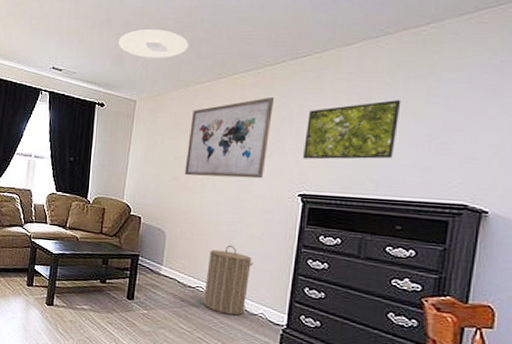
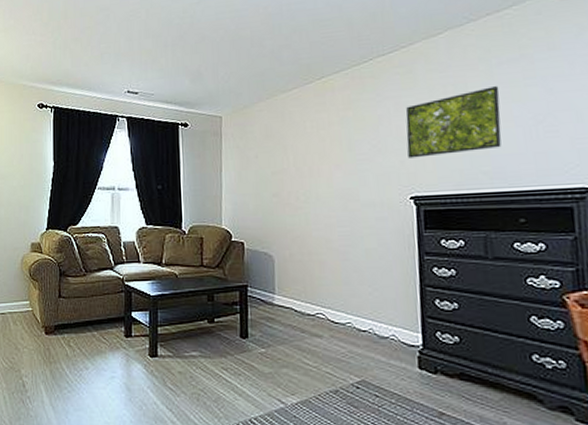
ceiling light: present [119,29,189,58] -> none [195,40,270,71]
wall art: present [184,96,274,179] -> none [283,96,370,191]
laundry hamper: present [203,245,253,316] -> none [325,262,374,342]

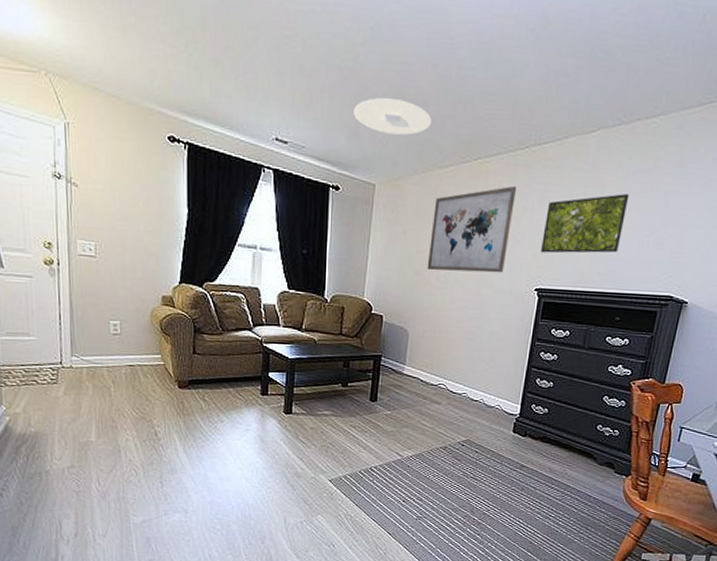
ceiling light: none [195,40,270,71] -> present [354,98,432,135]
wall art: none [283,96,370,191] -> present [427,185,516,273]

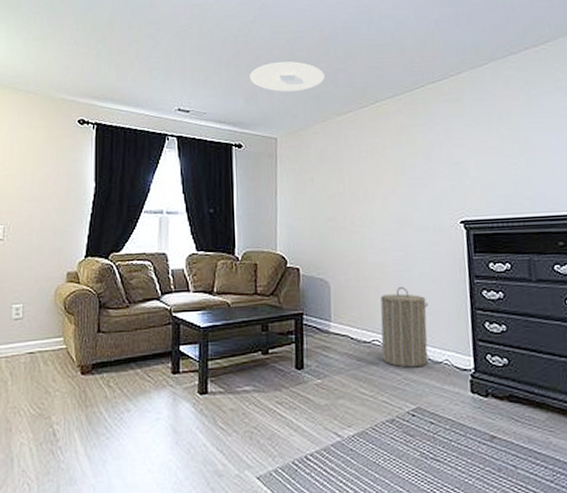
wall art: present [427,185,516,273] -> none [339,122,423,215]
laundry hamper: none [445,342,492,409] -> present [380,287,428,368]
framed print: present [541,194,630,254] -> none [455,116,541,183]

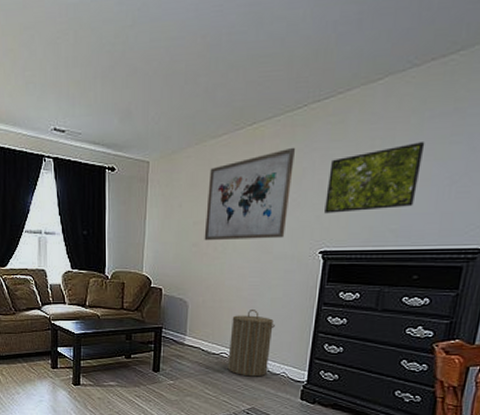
ceiling light: present [250,61,325,92] -> none [126,75,204,111]
wall art: none [339,122,423,215] -> present [204,147,295,241]
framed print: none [455,116,541,183] -> present [324,142,425,214]

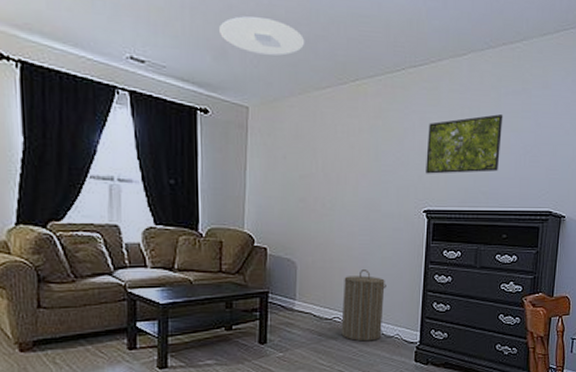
ceiling light: none [126,75,204,111] -> present [220,16,305,56]
wall art: present [204,147,295,241] -> none [311,107,396,197]

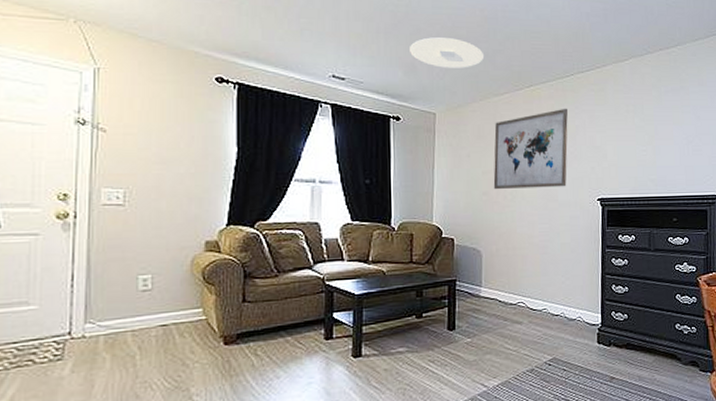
wall art: none [311,107,396,197] -> present [493,108,568,190]
laundry hamper: present [341,270,386,342] -> none [525,256,567,325]
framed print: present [426,114,503,174] -> none [597,110,665,165]

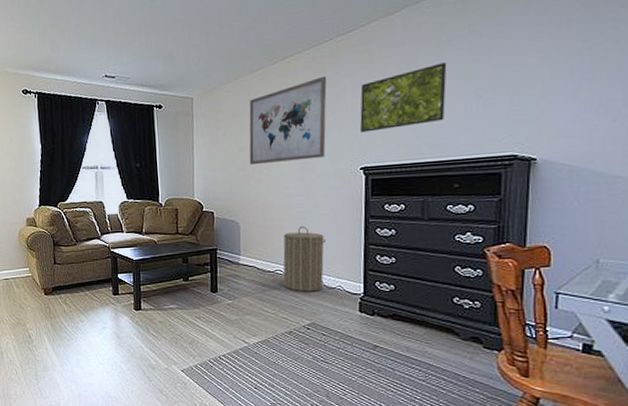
ceiling light: present [410,37,485,68] -> none [167,22,238,54]
laundry hamper: none [525,256,567,325] -> present [283,226,326,292]
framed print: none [597,110,665,165] -> present [360,62,447,133]

